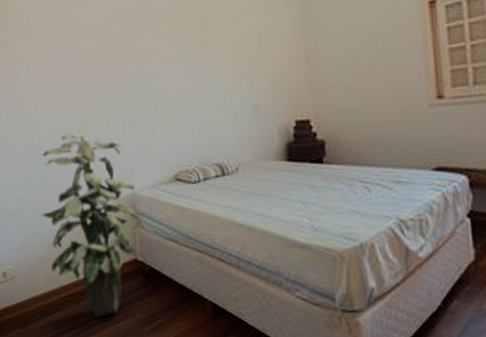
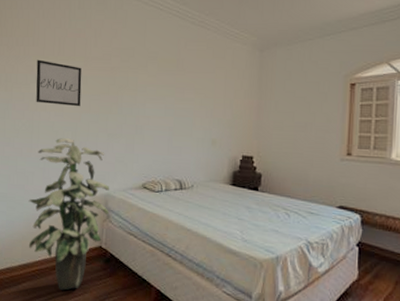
wall art: none [22,41,83,95] -> present [36,59,82,107]

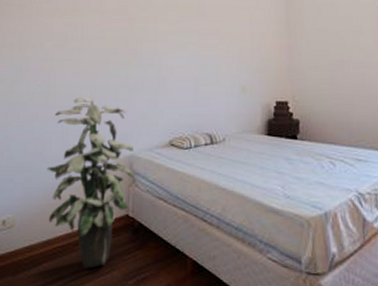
wall art: present [36,59,82,107] -> none [50,16,98,63]

